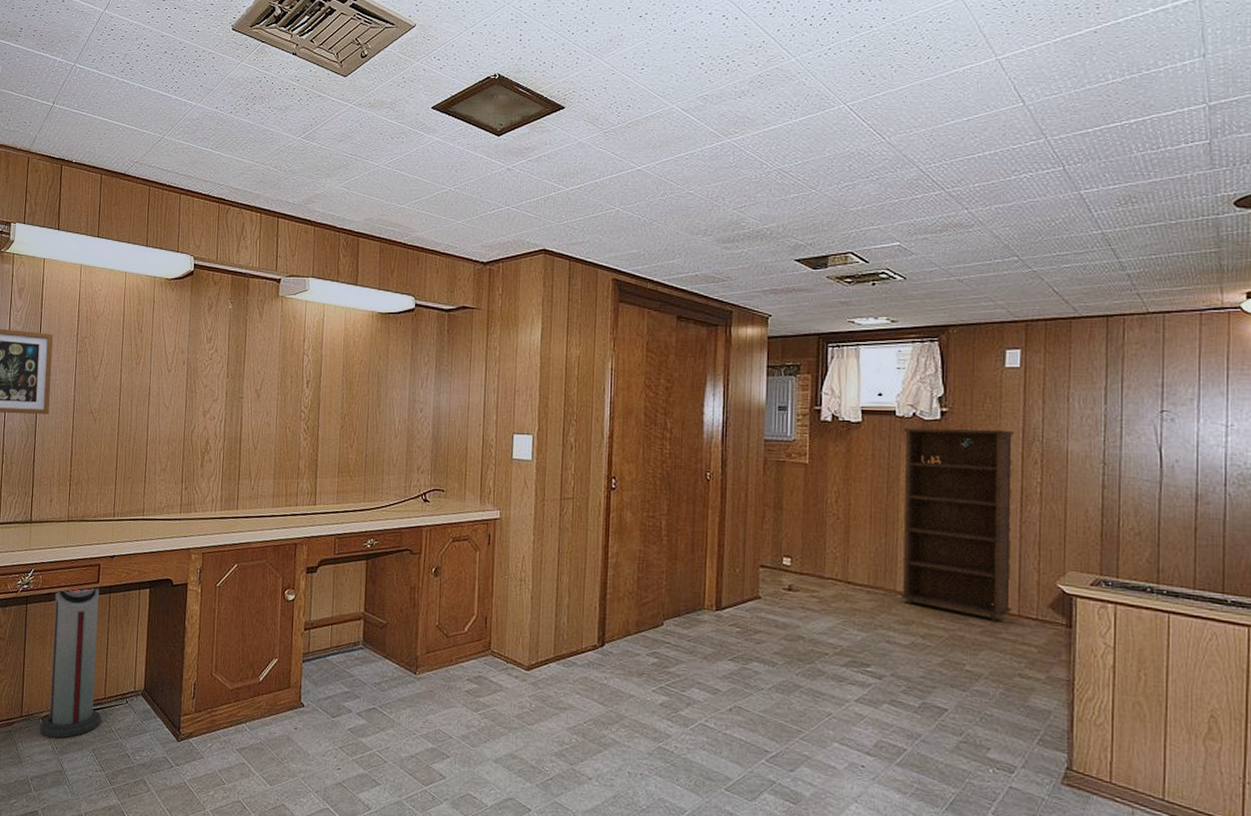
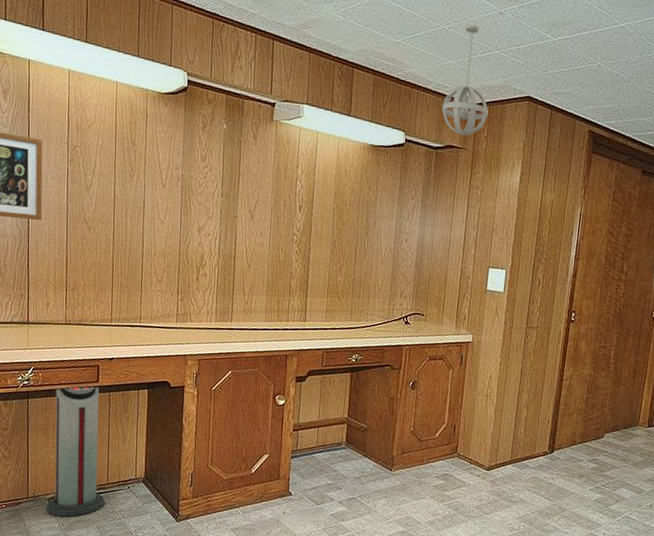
pendant light: none [452,184,502,295] -> present [441,24,489,136]

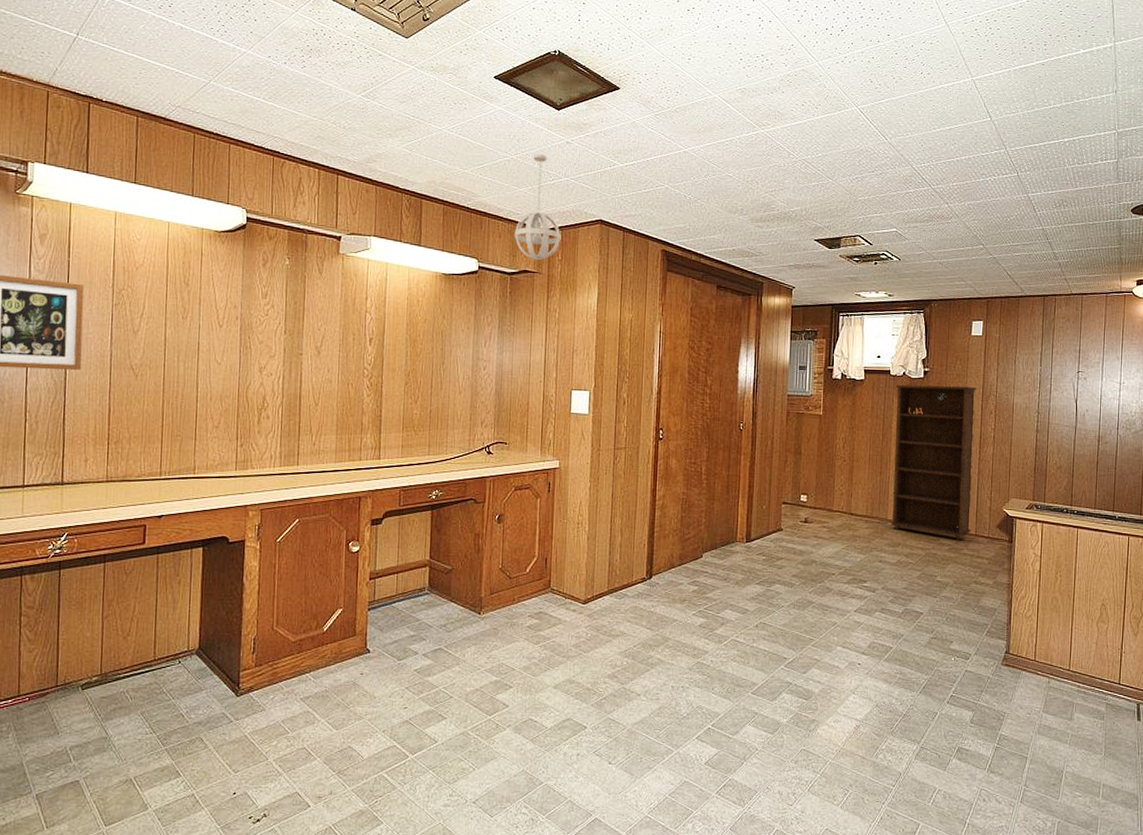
air purifier: present [46,387,105,517] -> none [78,549,151,704]

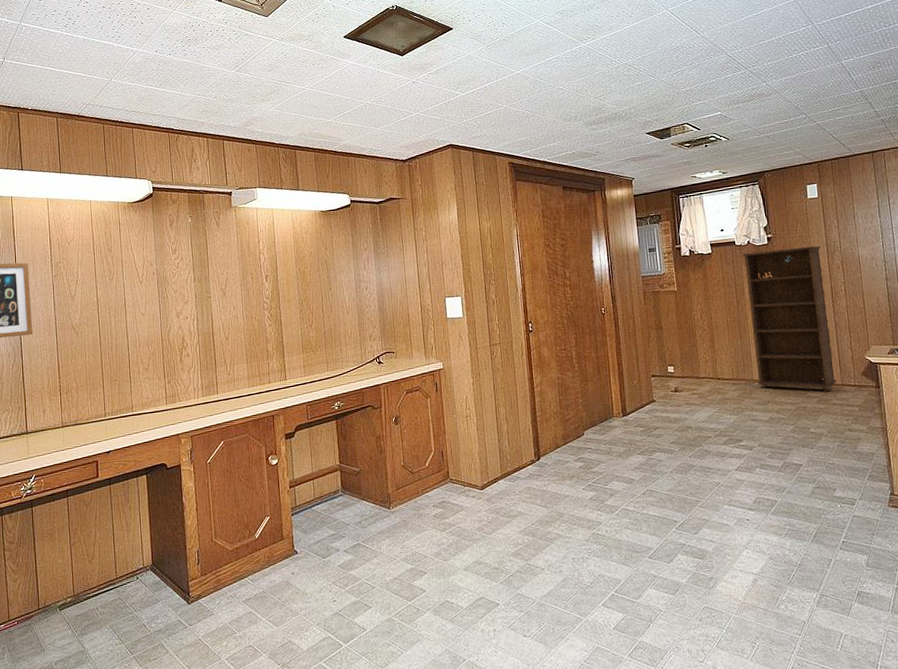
pendant light: present [514,154,561,260] -> none [377,96,419,188]

